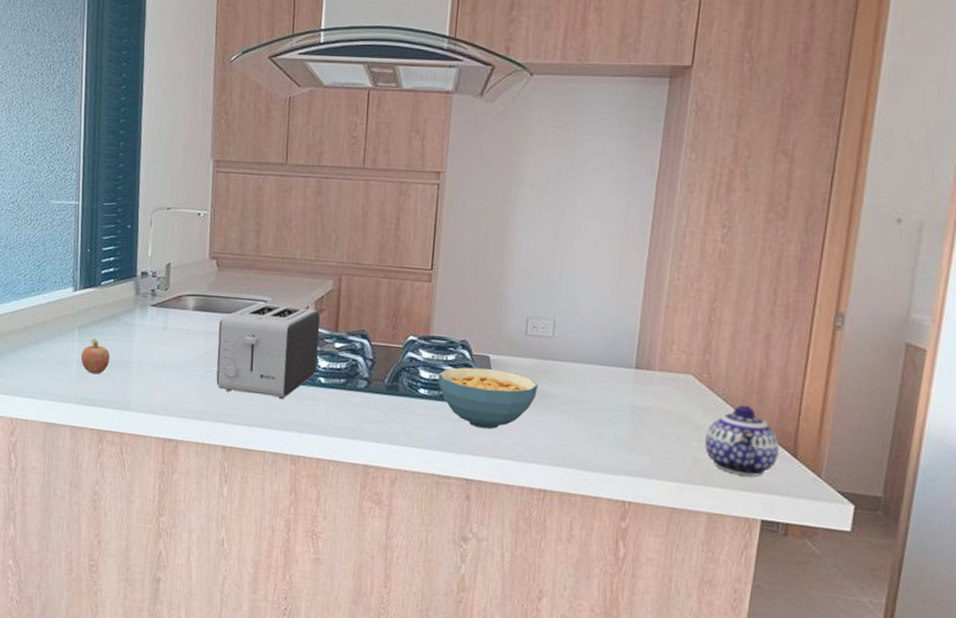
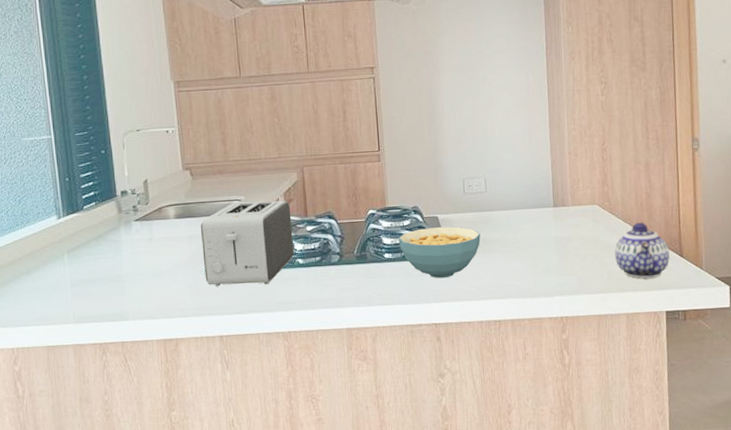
fruit: present [80,338,110,374] -> none [73,259,102,293]

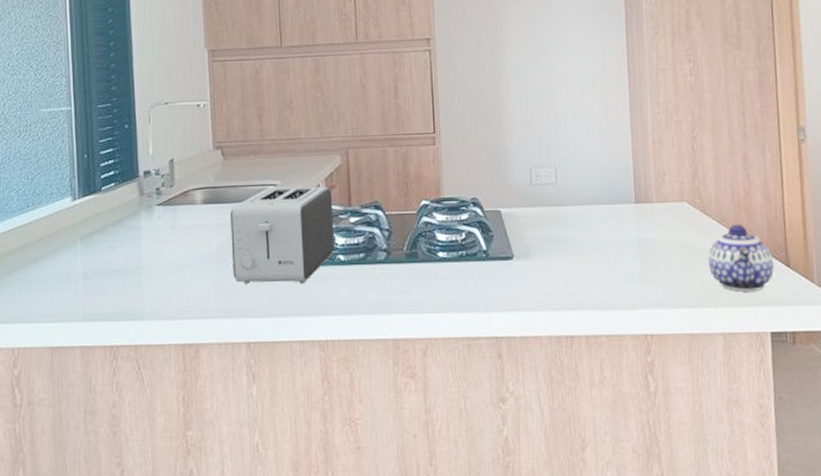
cereal bowl: present [398,226,481,279] -> none [454,222,550,284]

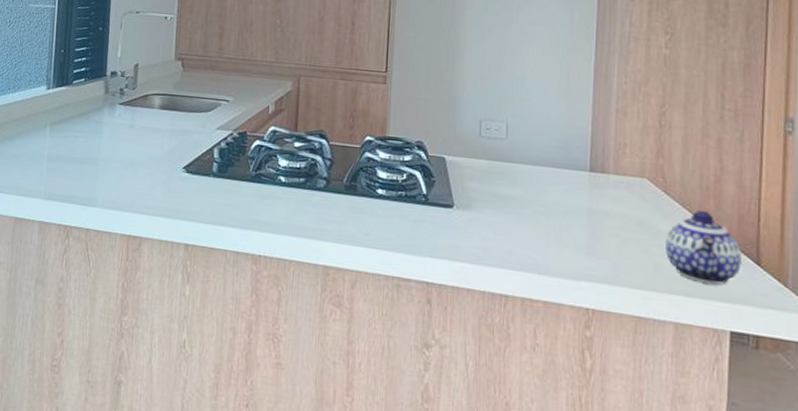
toaster: present [231,186,334,284] -> none [180,103,280,197]

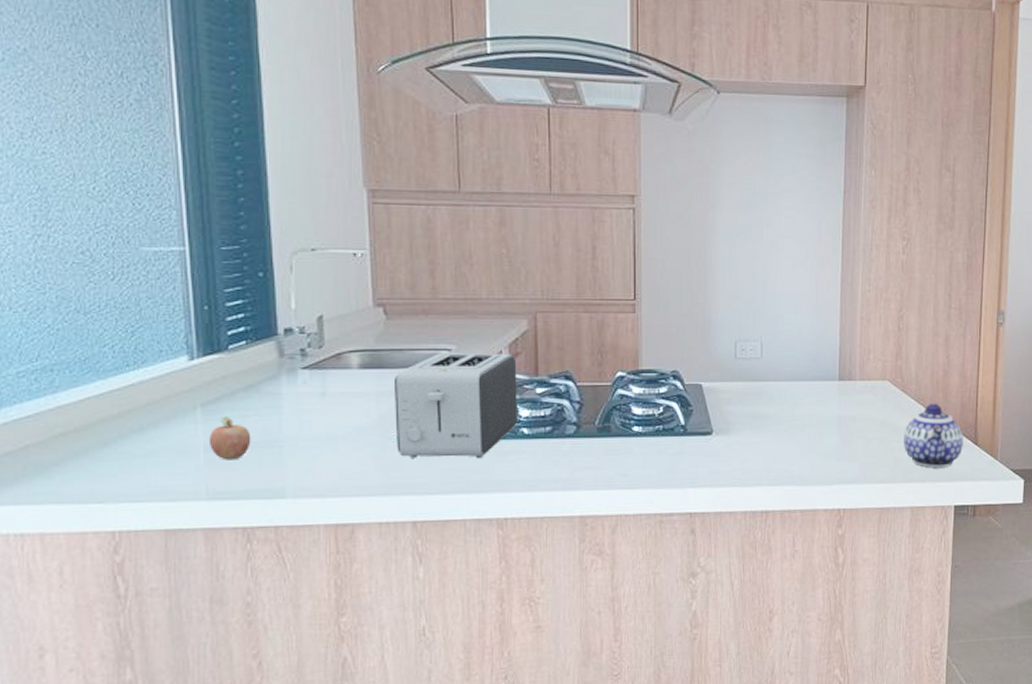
fruit: none [51,135,79,170] -> present [208,416,251,461]
toaster: none [180,103,280,197] -> present [395,353,517,458]

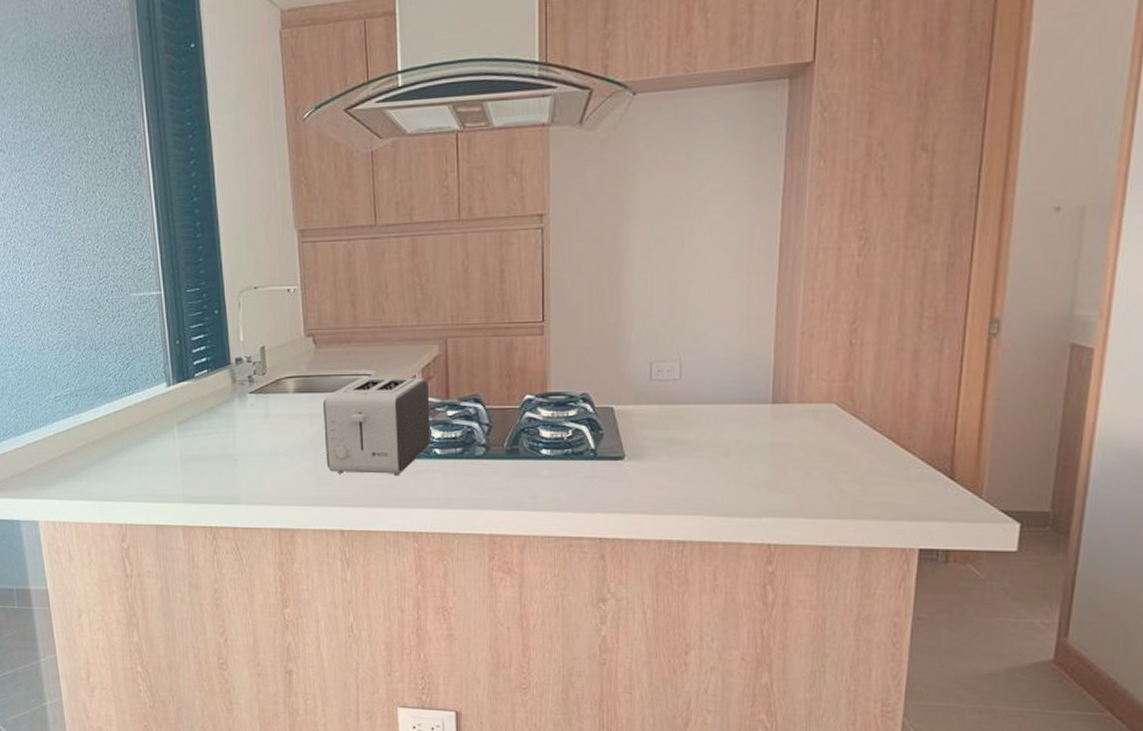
fruit: present [208,416,251,461] -> none [183,433,214,470]
teapot: present [904,403,963,468] -> none [853,429,934,504]

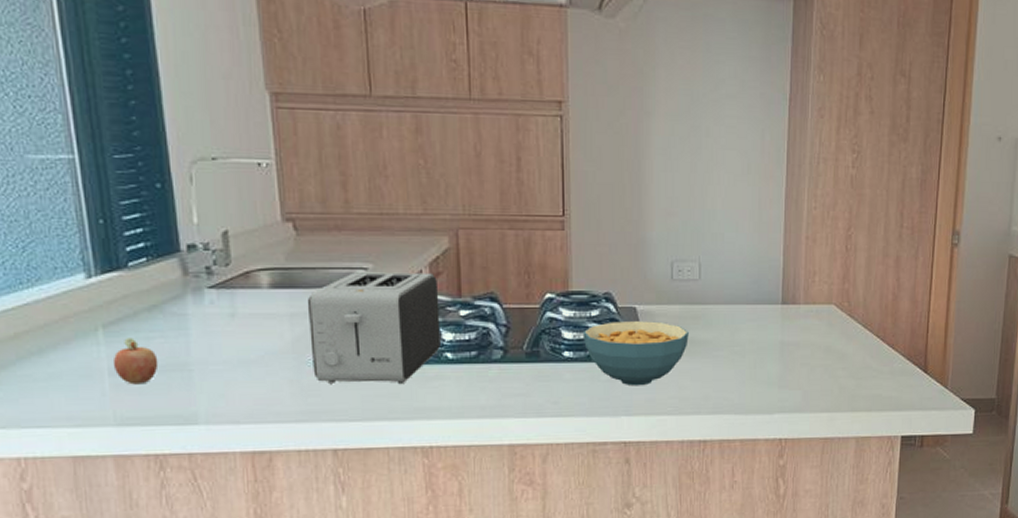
fruit: none [183,433,214,470] -> present [112,338,159,385]
cereal bowl: none [560,421,668,484] -> present [582,321,689,386]

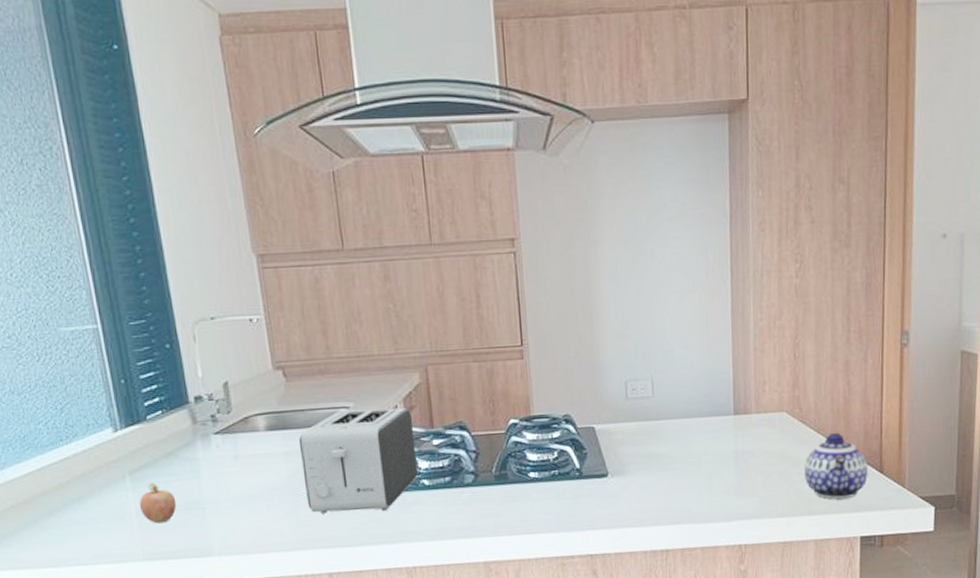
cereal bowl: present [582,321,689,386] -> none [546,439,646,502]
teapot: none [849,328,912,396] -> present [804,432,868,499]

